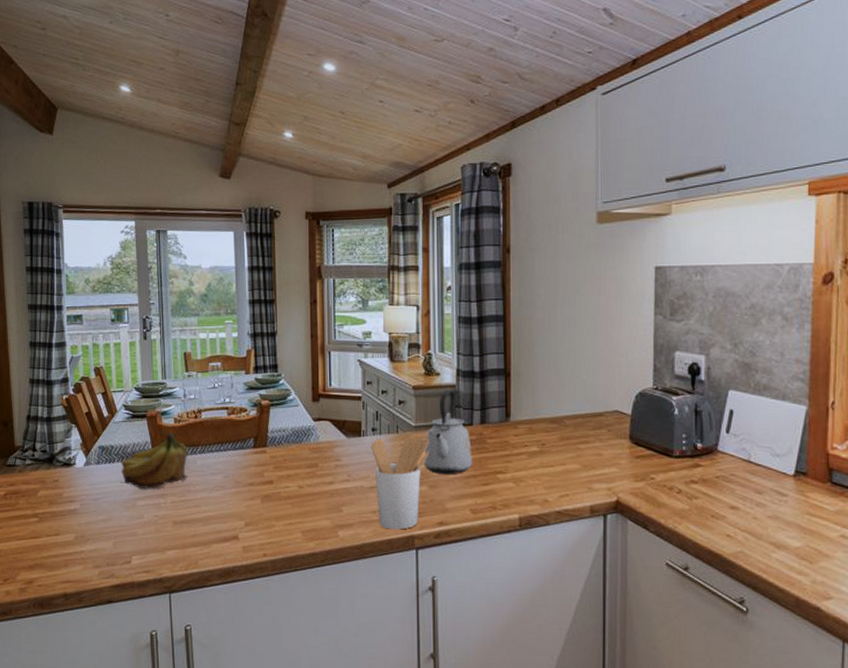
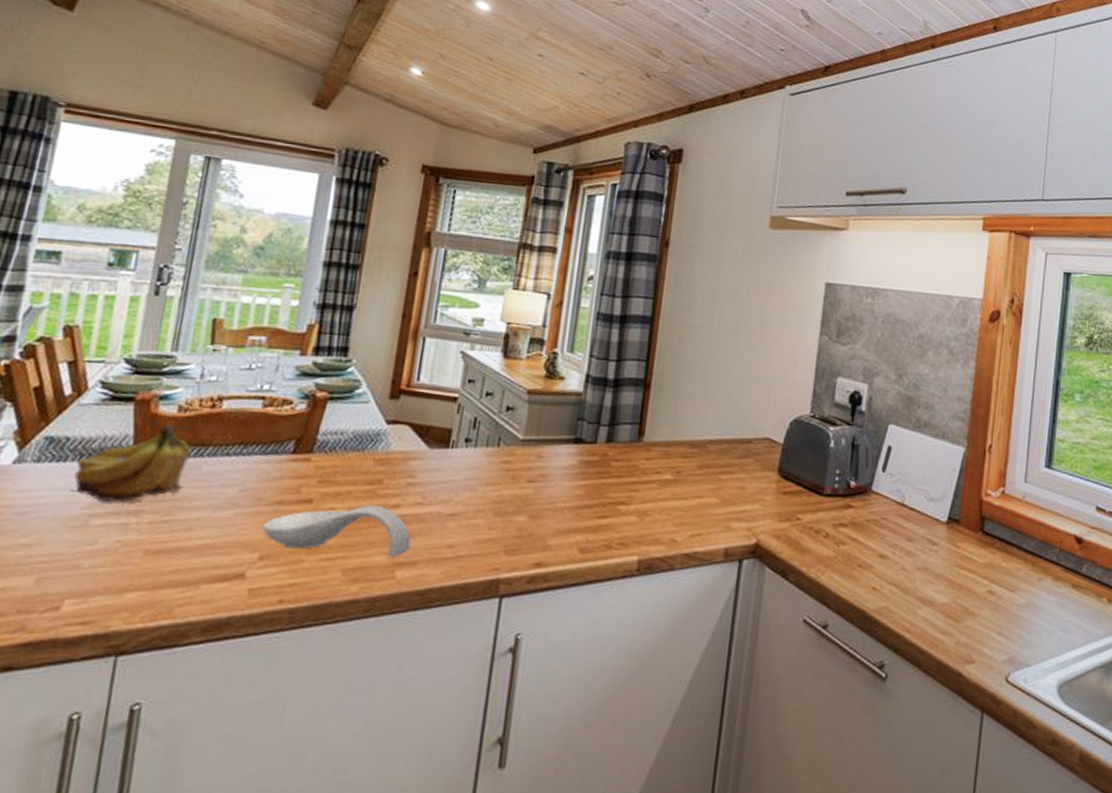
spoon rest: none [243,483,345,522] -> present [262,505,411,559]
utensil holder: present [371,436,429,530] -> none [455,451,539,571]
kettle: present [424,390,473,475] -> none [527,399,592,504]

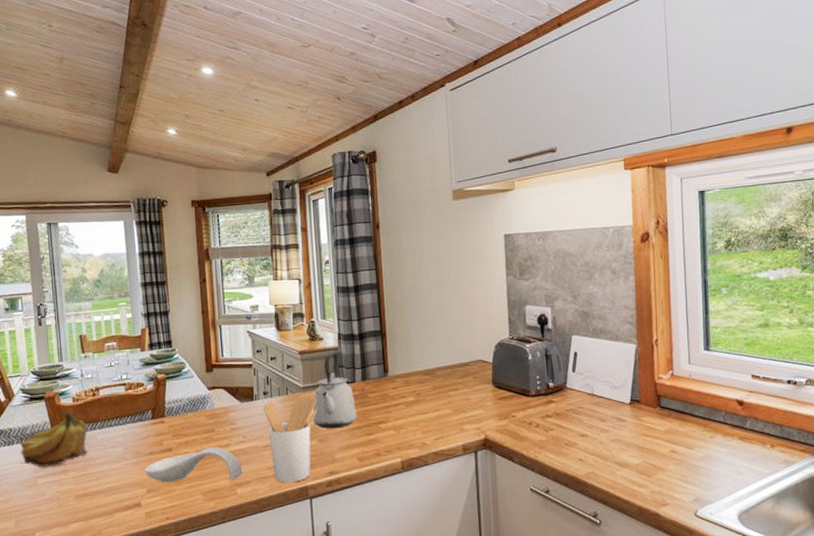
utensil holder: none [455,451,539,571] -> present [264,396,317,483]
kettle: none [527,399,592,504] -> present [313,353,358,429]

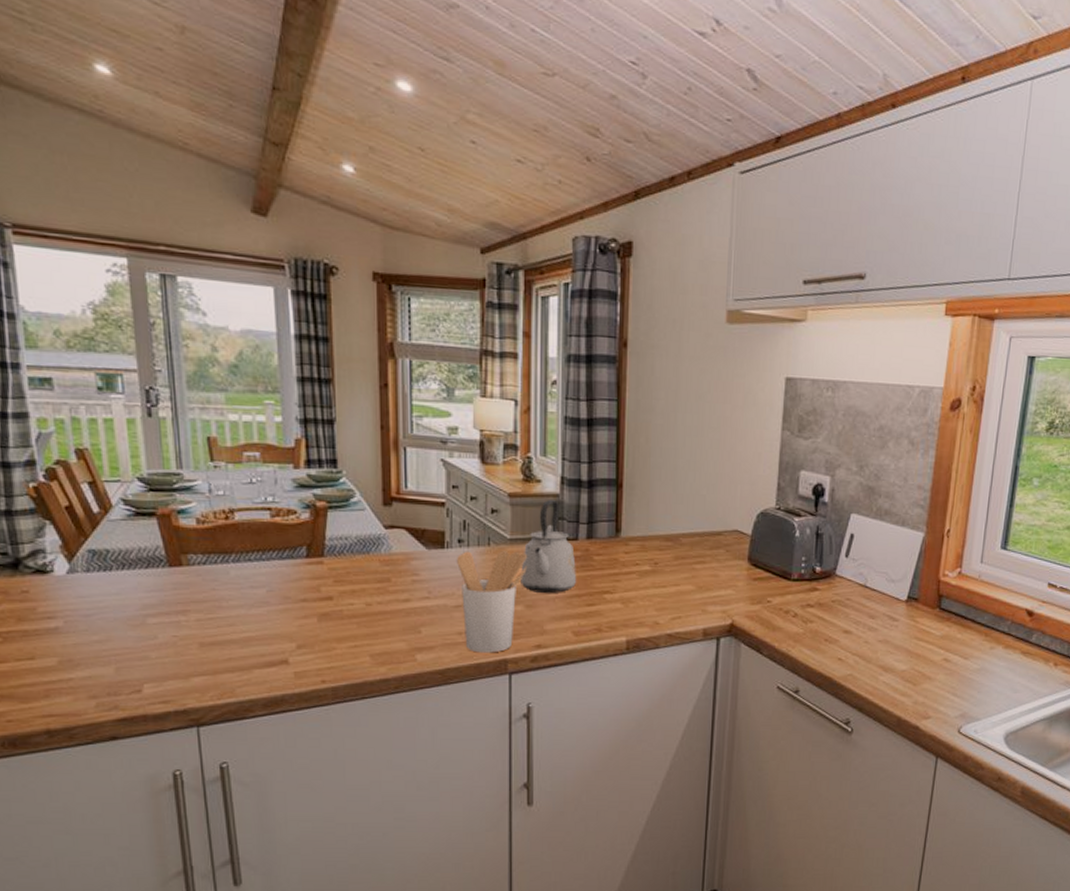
fruit: present [20,411,88,467] -> none [122,535,217,604]
spoon rest: present [144,447,243,483] -> none [294,601,425,645]

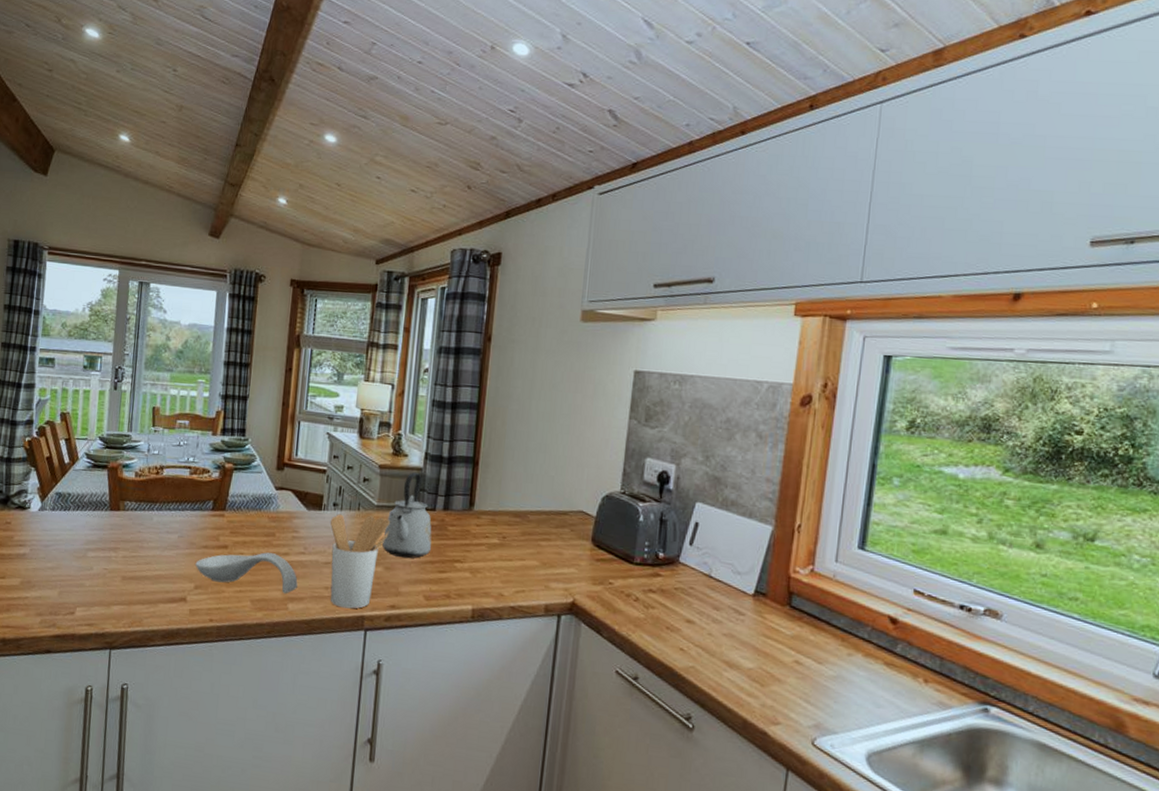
spoon rest: none [294,601,425,645] -> present [195,552,298,594]

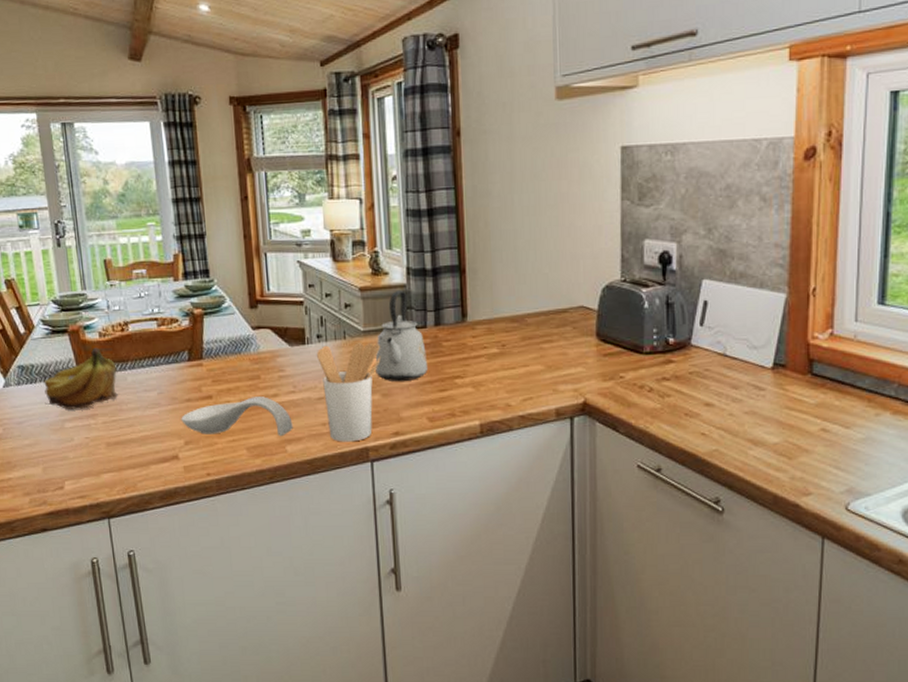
fruit: none [73,485,146,542] -> present [44,347,118,409]

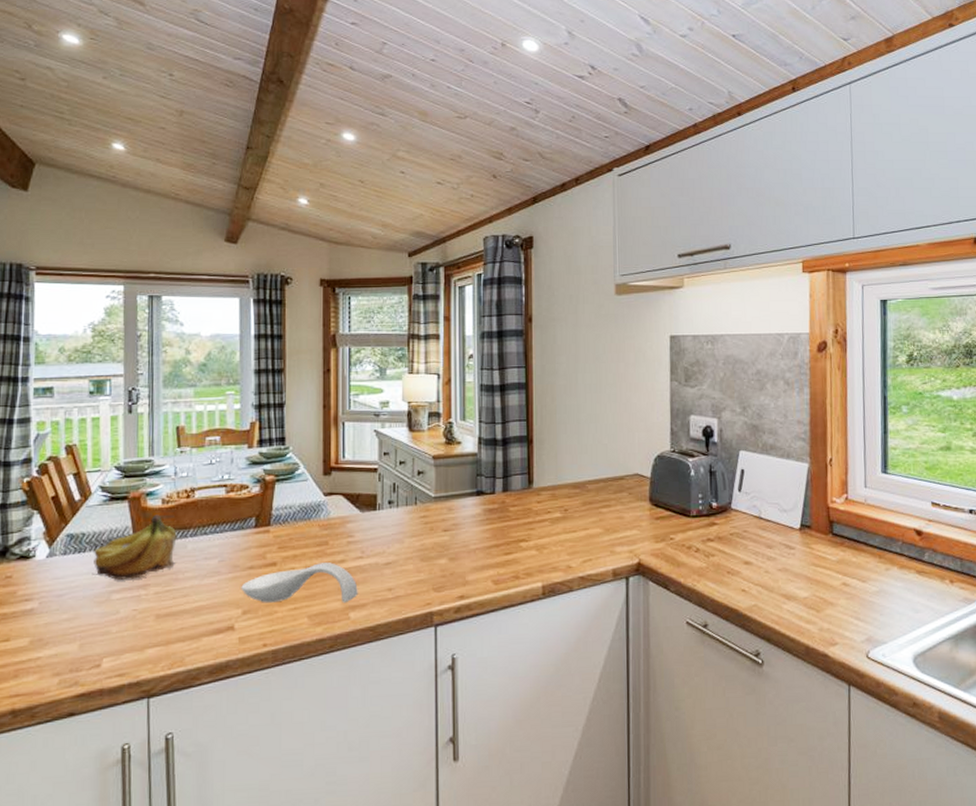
utensil holder: present [317,341,381,442] -> none [388,507,450,607]
kettle: present [375,291,429,382] -> none [444,459,495,546]

